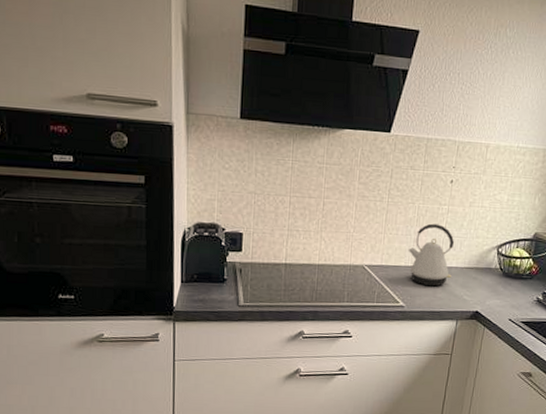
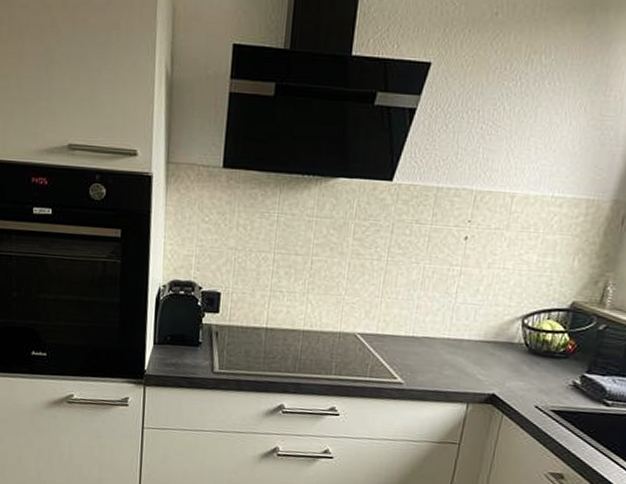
kettle: present [408,223,455,287] -> none [409,287,468,362]

